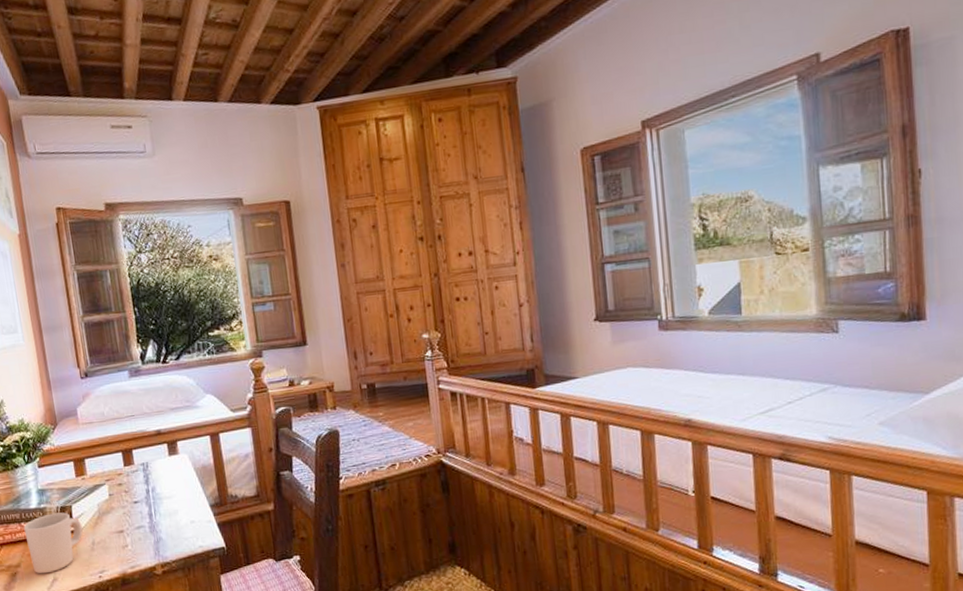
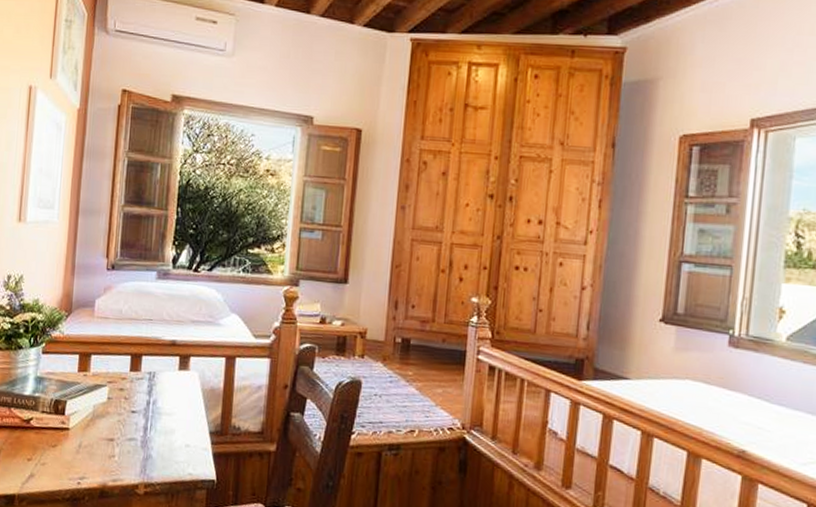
mug: present [24,512,83,574] -> none [12,404,73,468]

